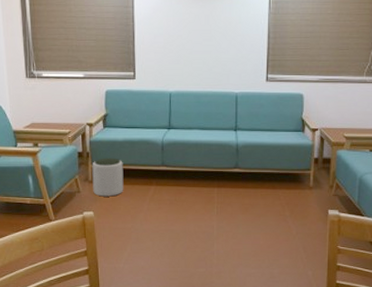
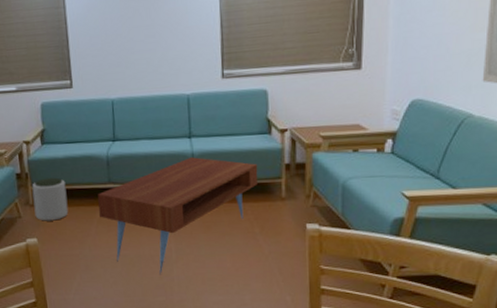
coffee table: none [151,148,291,249] -> present [98,157,258,275]

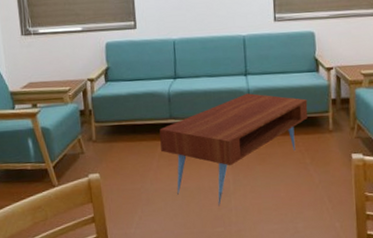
plant pot: present [32,177,69,221] -> none [95,113,131,157]

